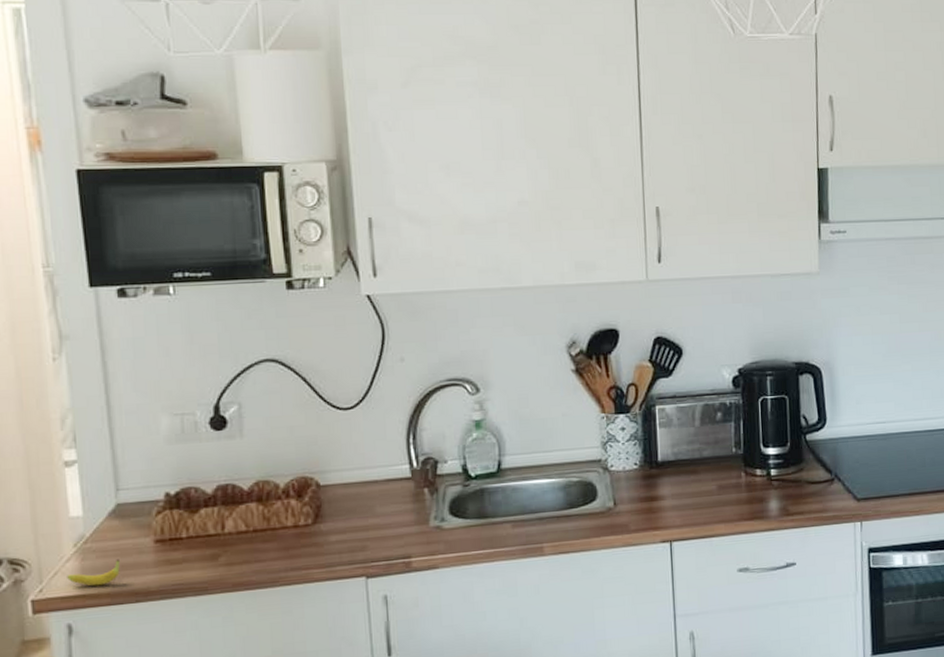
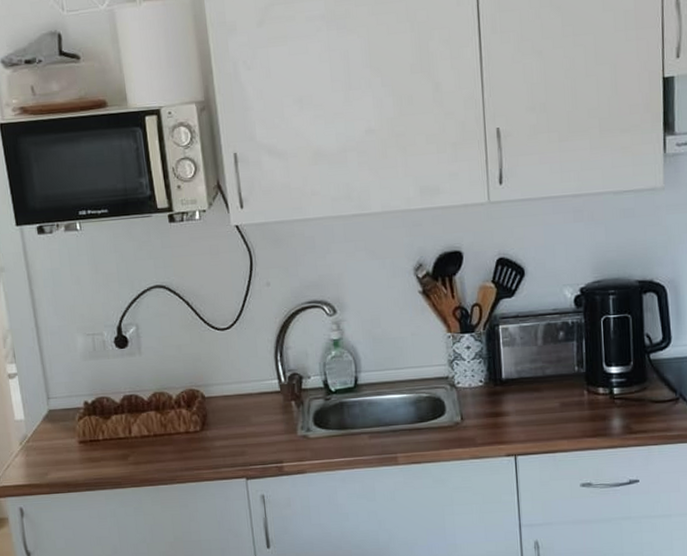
fruit: present [67,559,120,586] -> none [16,456,55,478]

